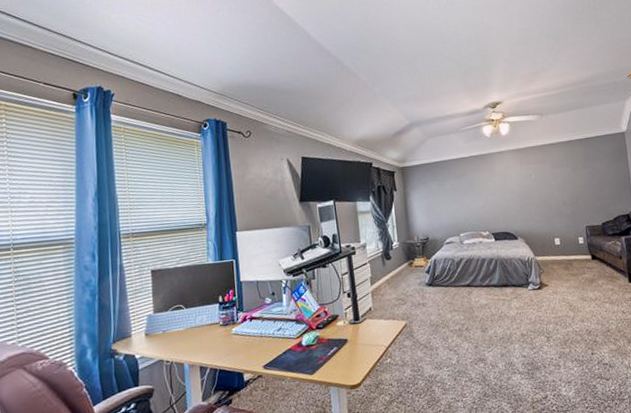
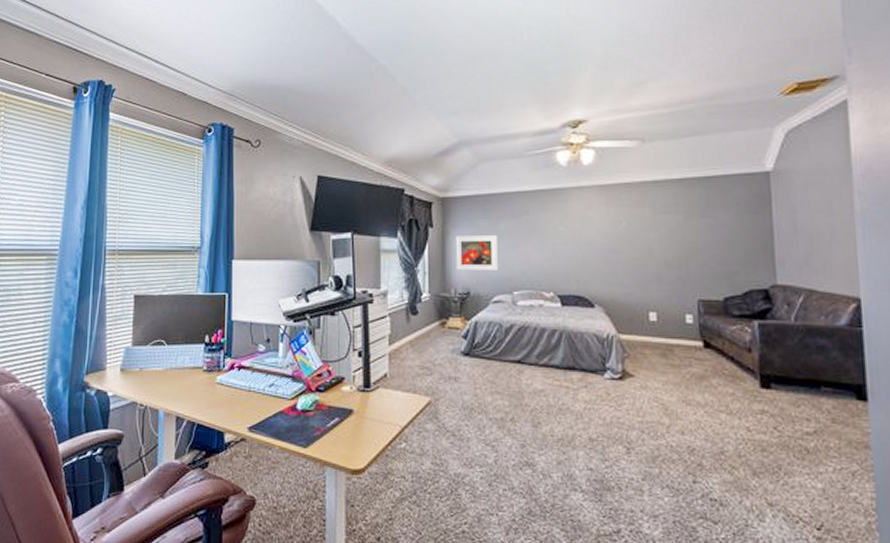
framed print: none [414,193,448,222] -> present [455,235,498,271]

